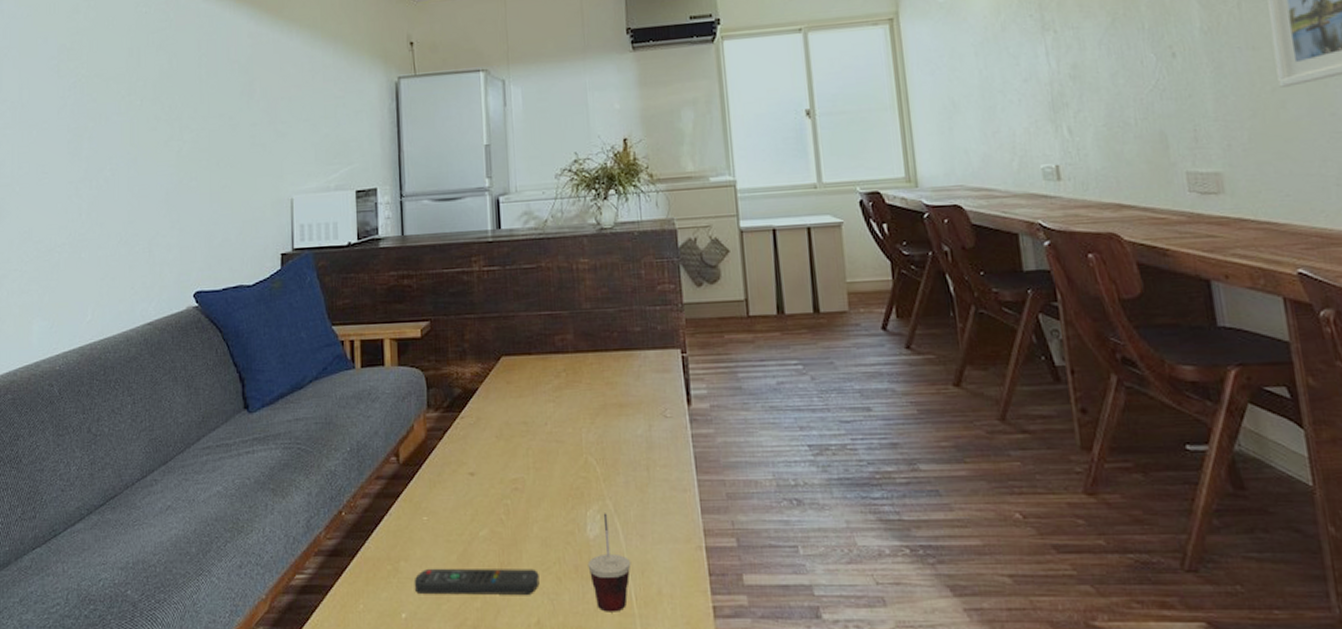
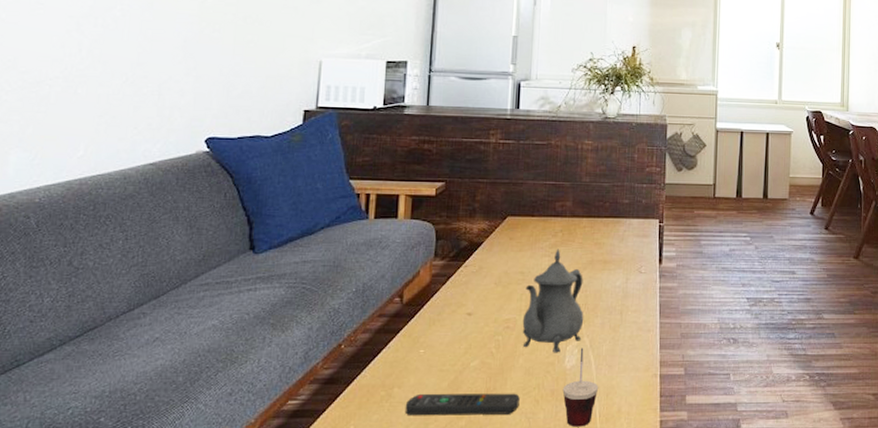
teapot: none [531,392,604,520] -> present [522,249,584,353]

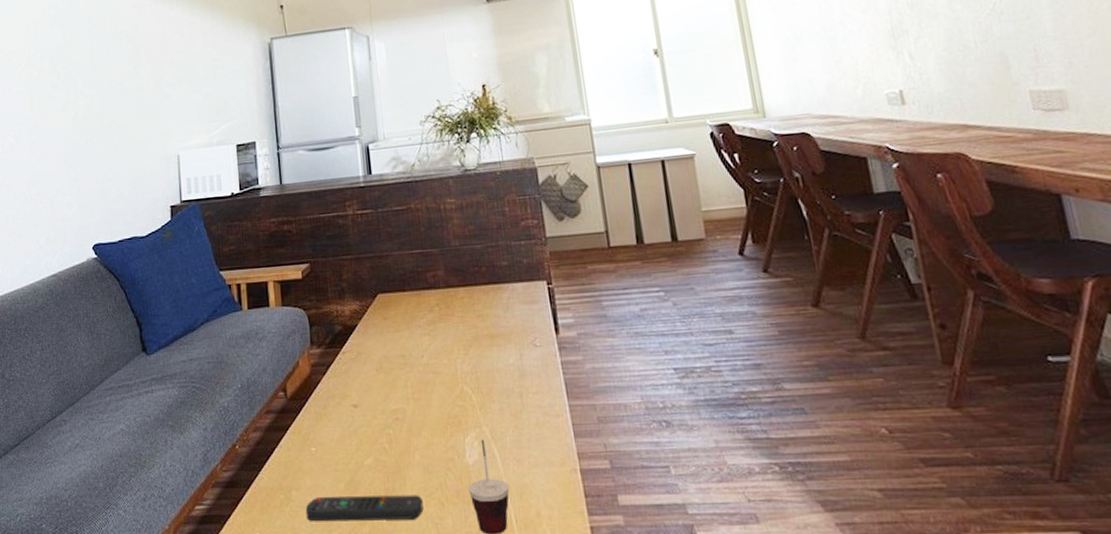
teapot: present [522,249,584,353] -> none [409,325,480,447]

